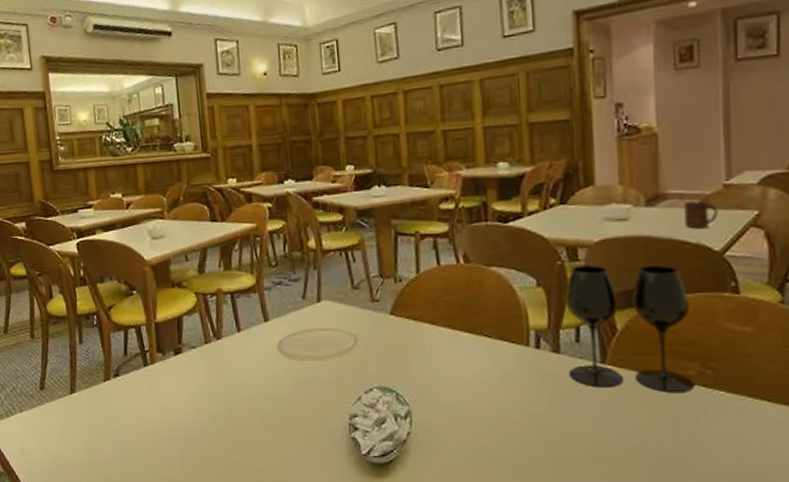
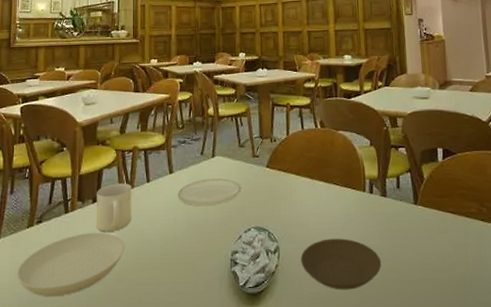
saucer: none [98,388,218,457] -> present [16,232,124,297]
cup: none [178,332,223,388] -> present [96,183,131,232]
saucer: none [440,403,552,465] -> present [301,238,382,290]
wine glass: present [565,265,695,392] -> none [389,130,476,226]
cup: present [683,201,718,229] -> none [463,86,484,106]

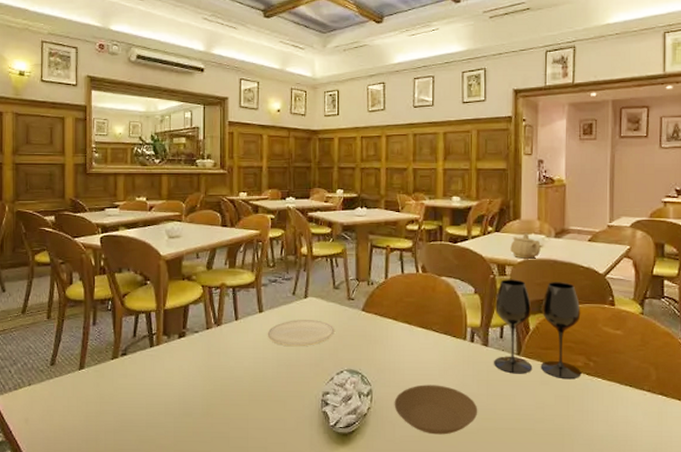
saucer: present [16,232,124,297] -> none [102,366,212,427]
cup: present [96,183,131,232] -> none [183,320,219,367]
wine glass: none [389,130,476,226] -> present [494,279,582,379]
teapot: none [400,85,428,110] -> present [510,232,541,259]

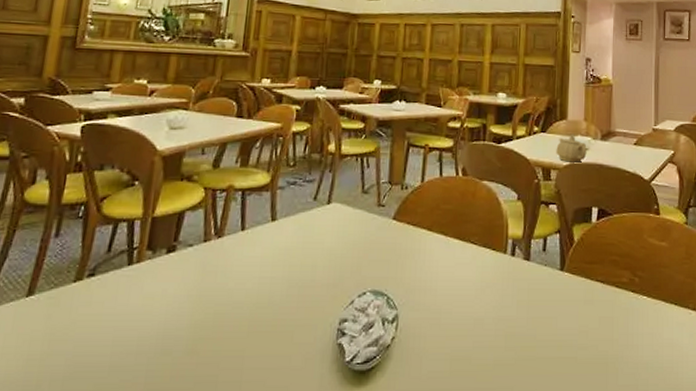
plate: present [267,319,335,347] -> none [278,229,360,263]
saucer: present [394,384,478,435] -> none [422,307,517,369]
wine glass: present [494,279,582,379] -> none [536,184,627,297]

